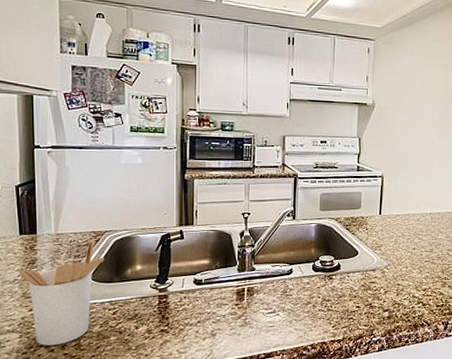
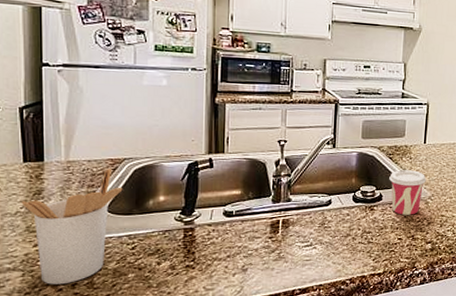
cup: none [346,240,382,284] -> present [389,170,426,215]

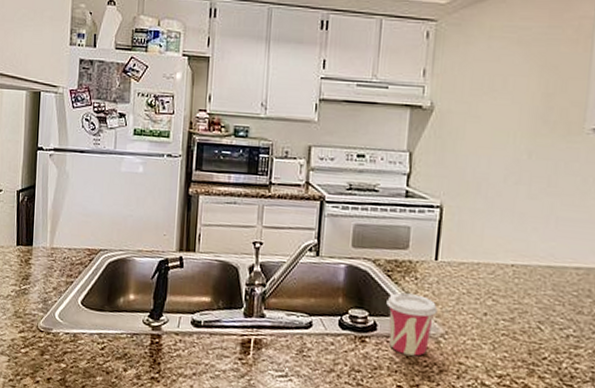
utensil holder: present [21,169,123,284] -> none [12,259,97,377]

